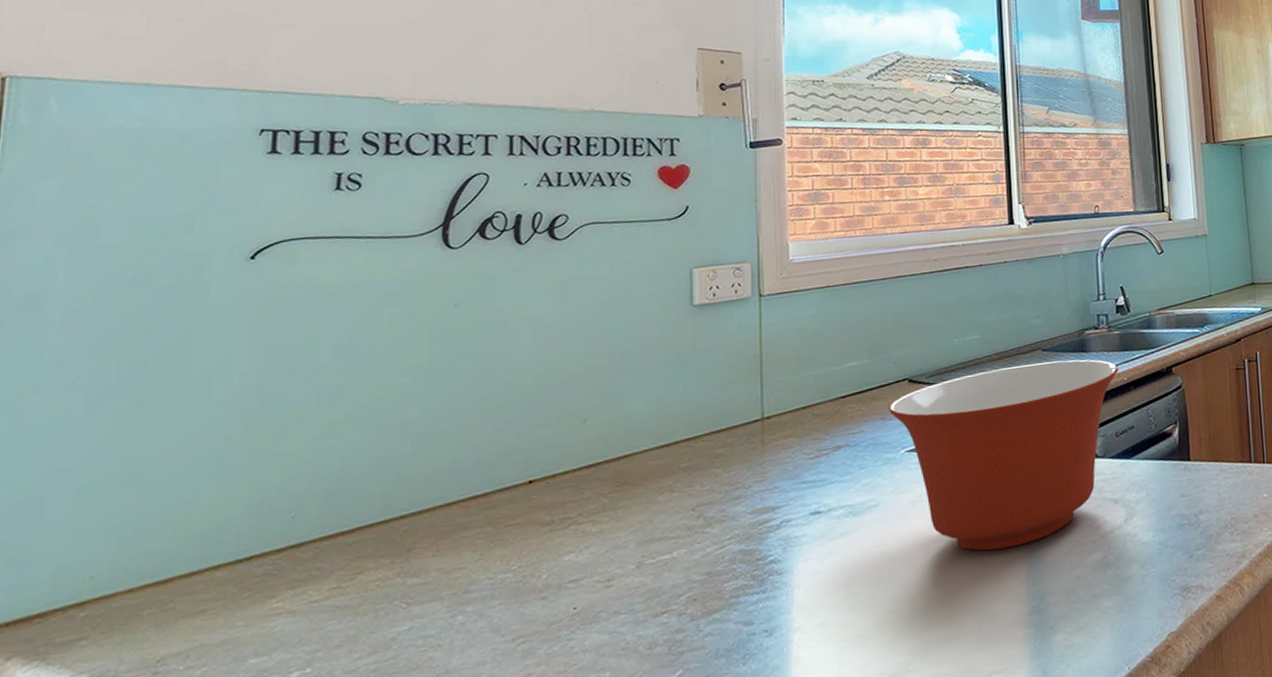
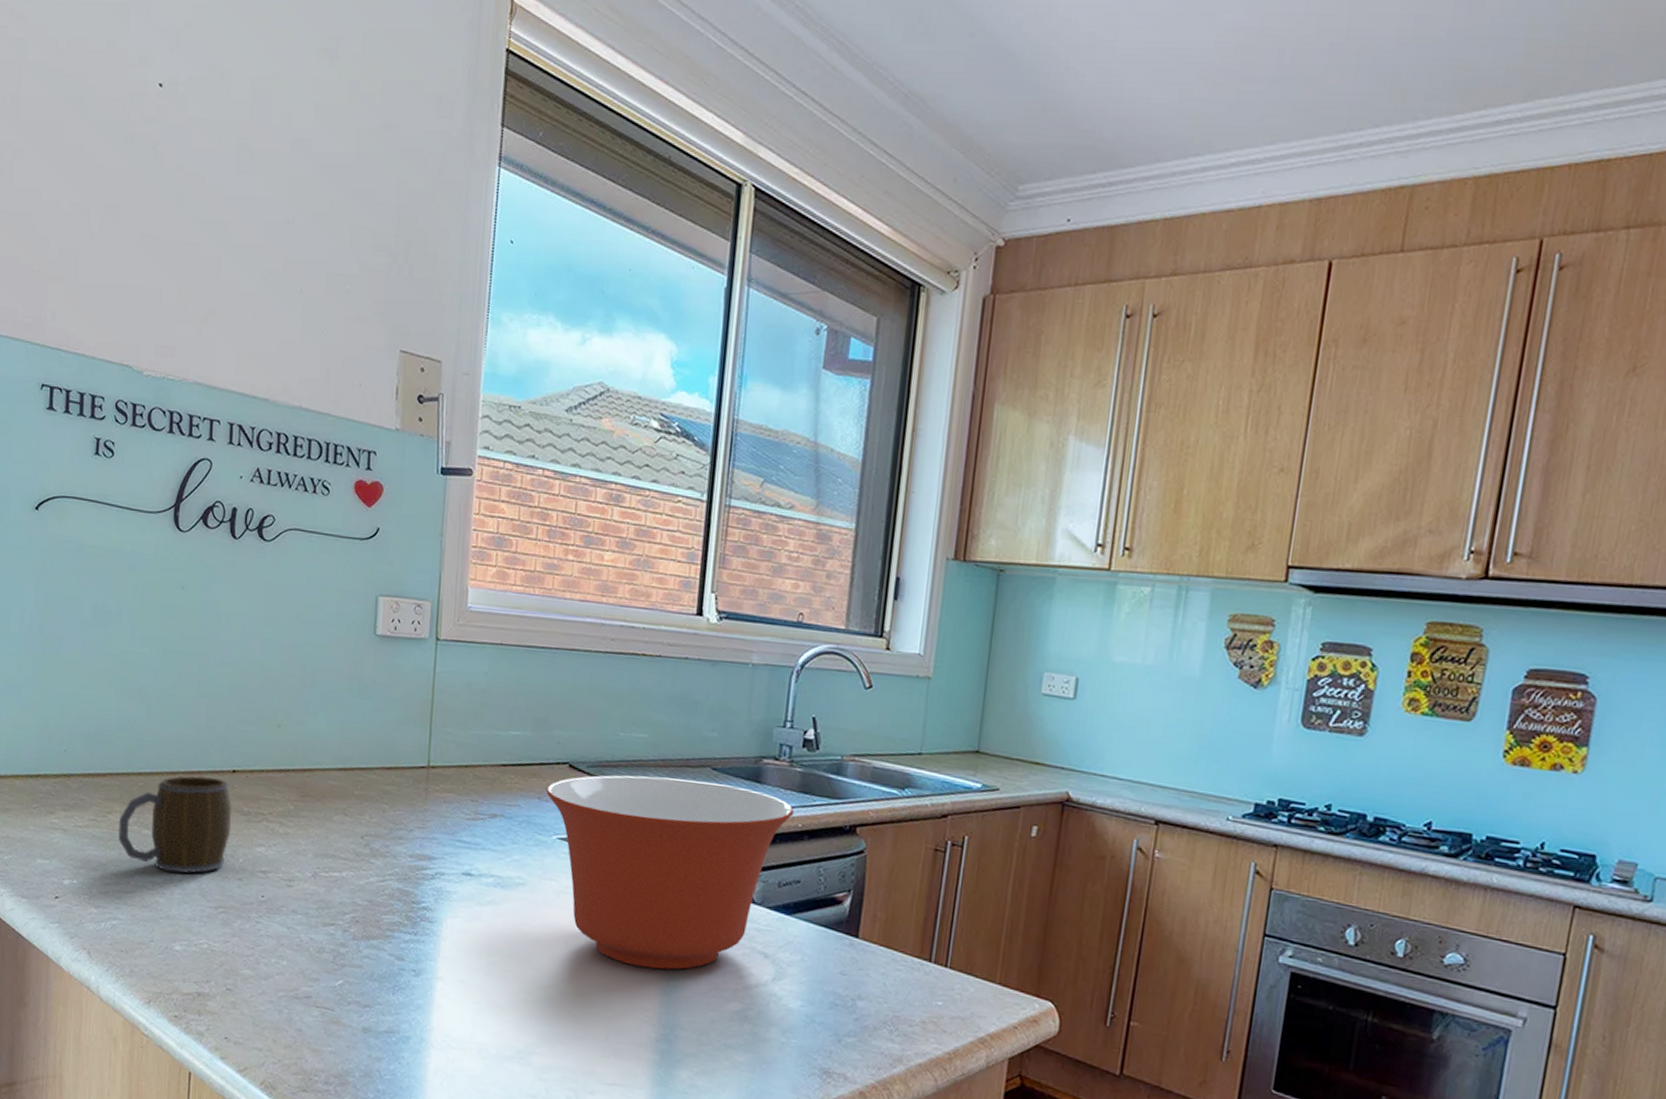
mug: none [371,494,529,619] -> present [117,776,232,873]

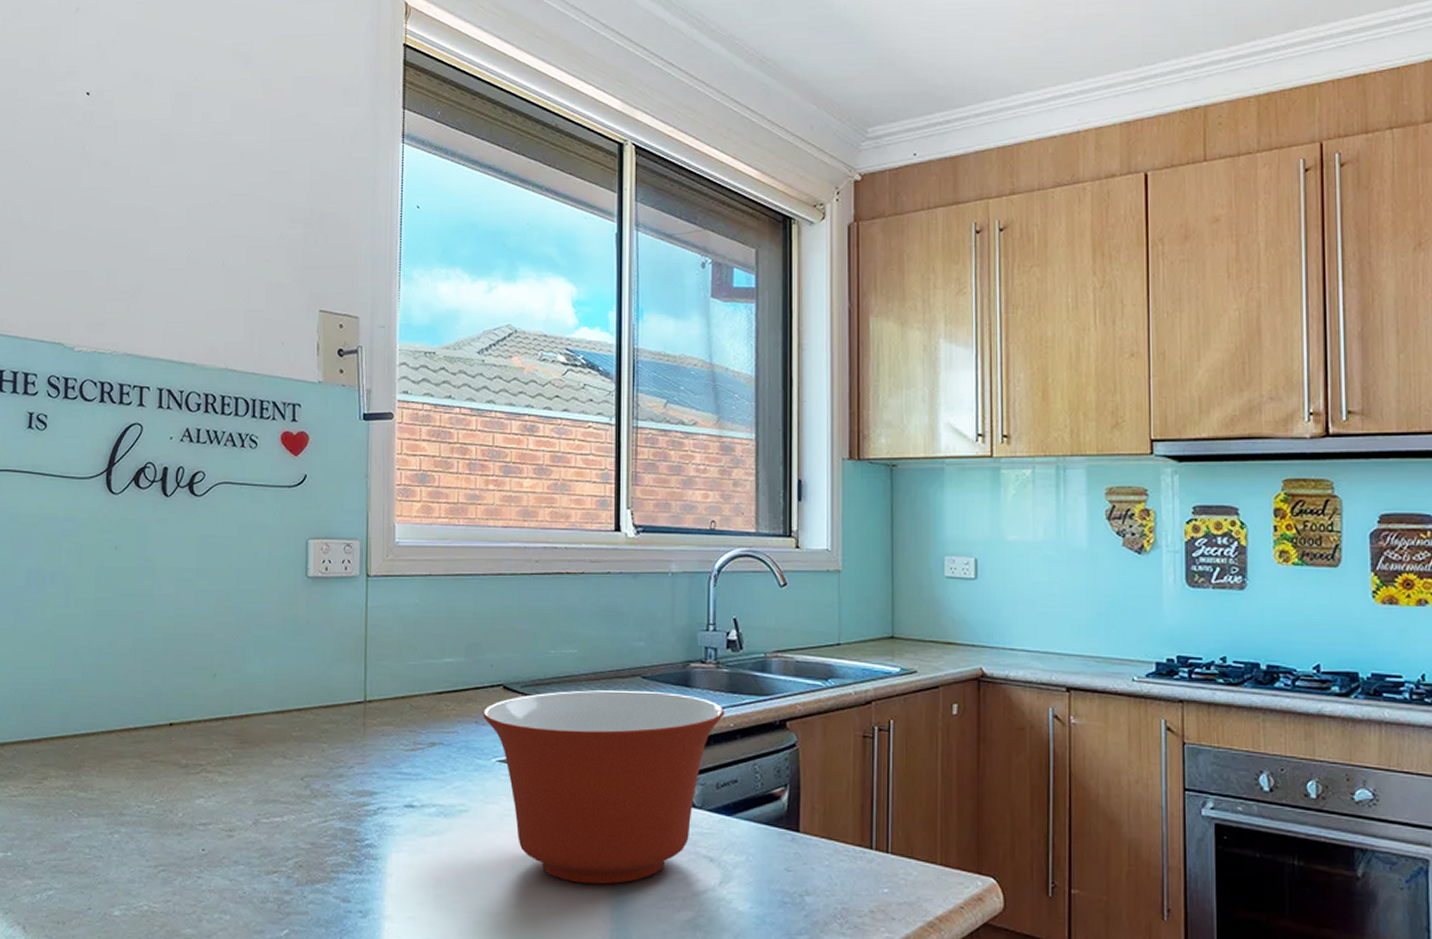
mug: present [117,776,232,873] -> none [53,733,169,834]

